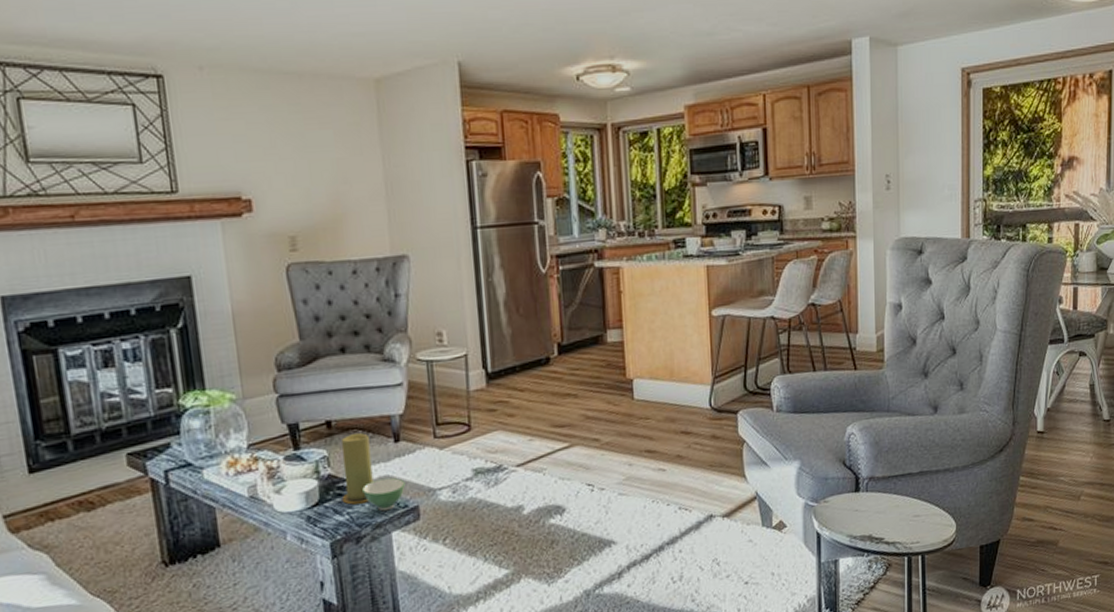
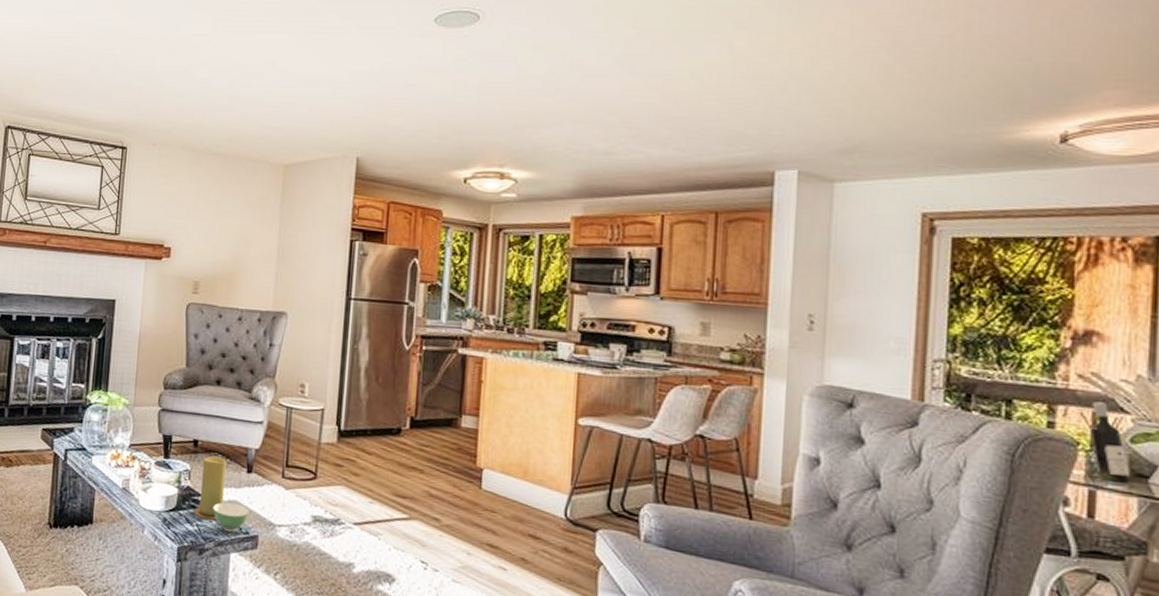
bottle: none [1074,215,1097,278] -> present [1090,401,1131,483]

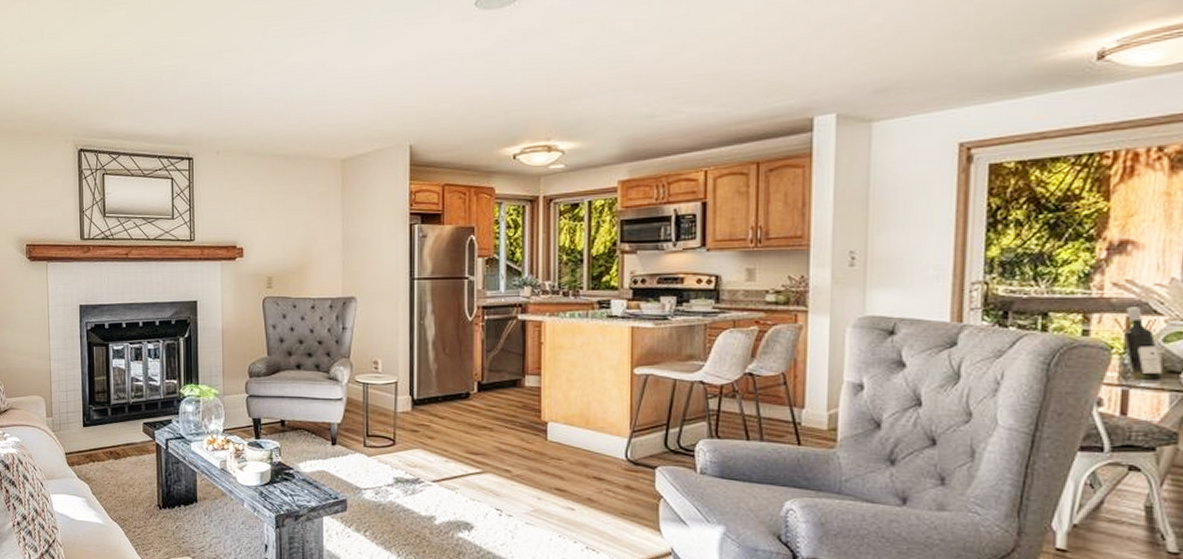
candle: present [194,455,226,520] -> none [287,432,313,489]
bowl: present [211,501,250,533] -> none [302,472,337,499]

